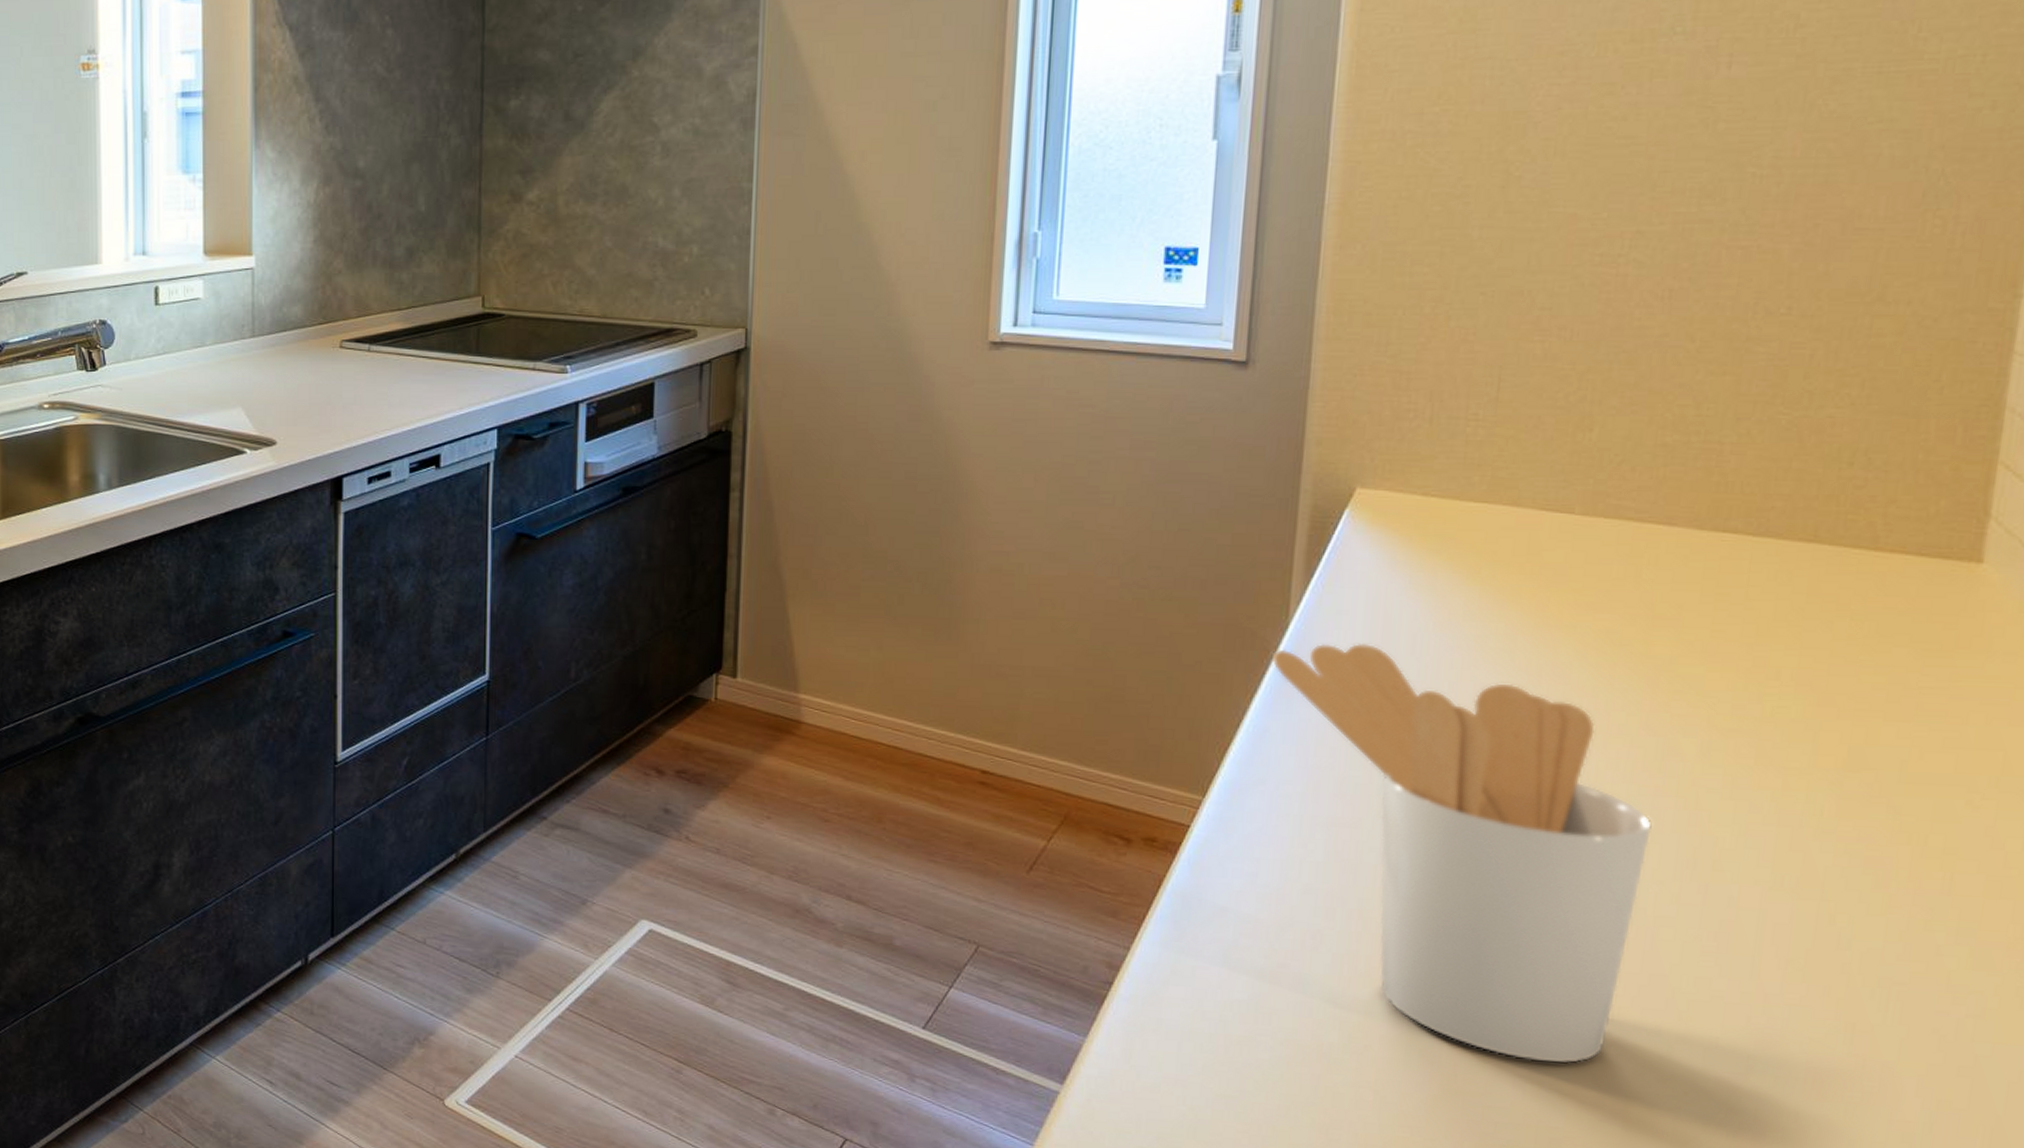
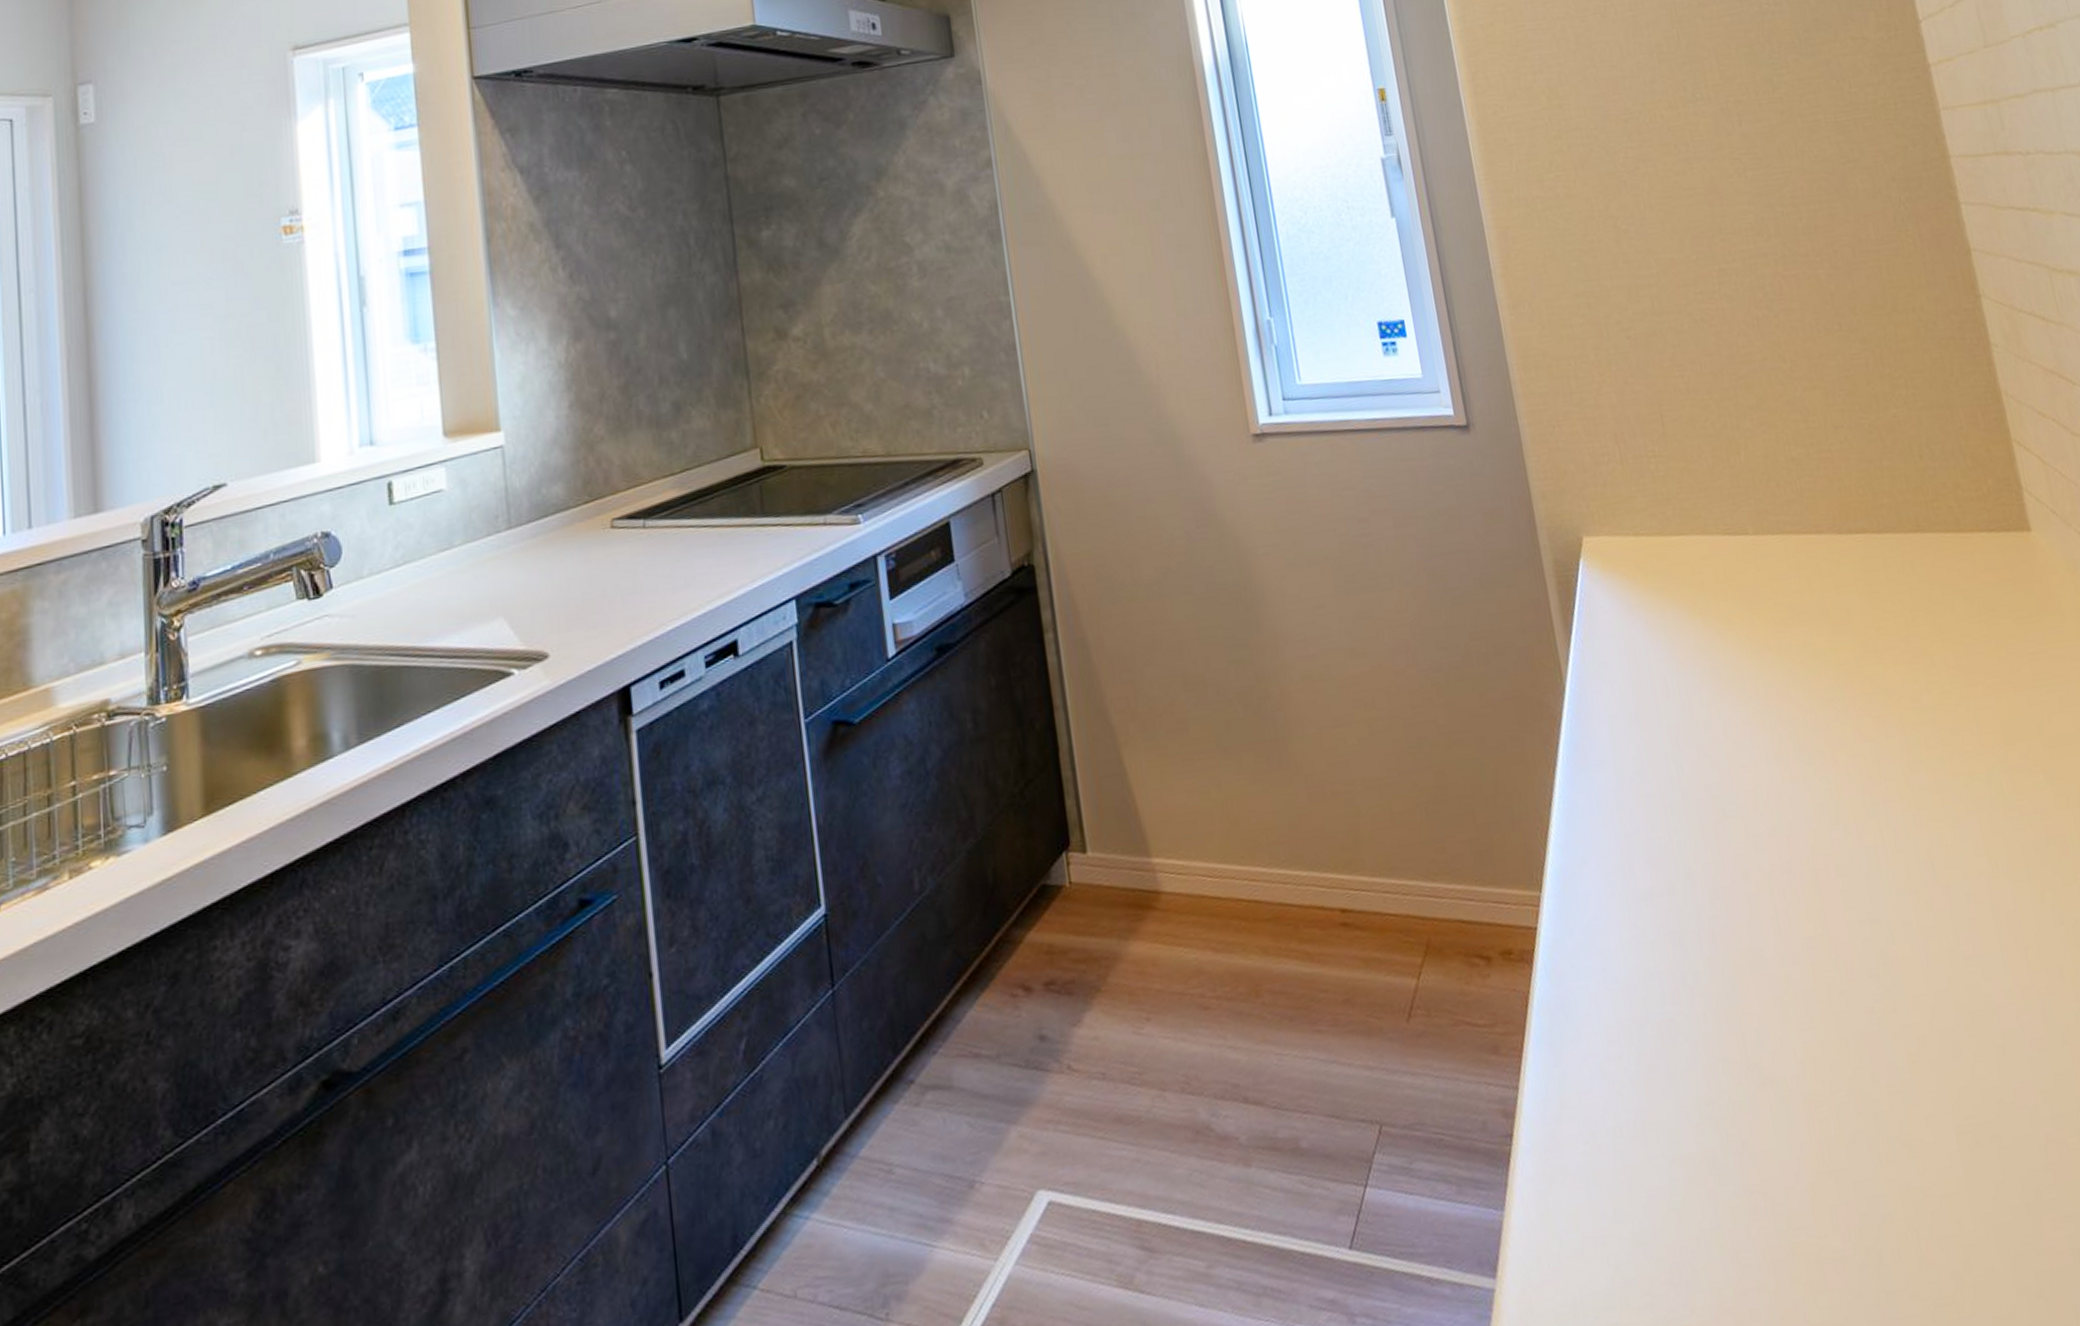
utensil holder: present [1271,642,1652,1063] -> none [1558,694,1925,1119]

